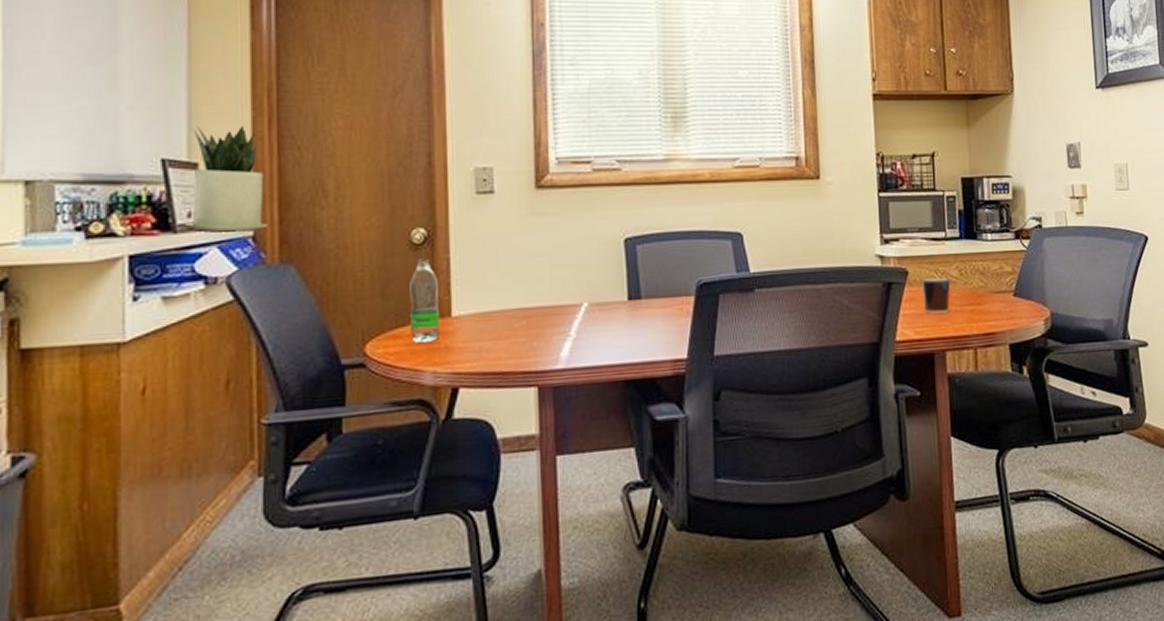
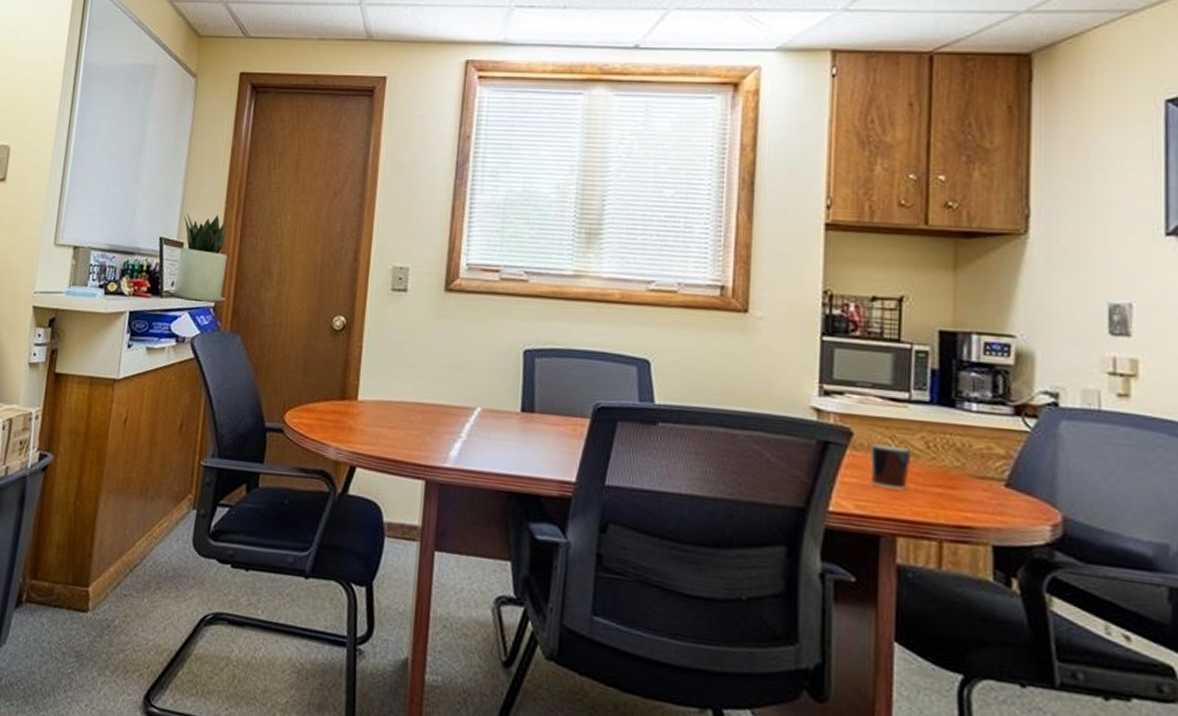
bottle: present [409,258,441,343] -> none [322,343,351,420]

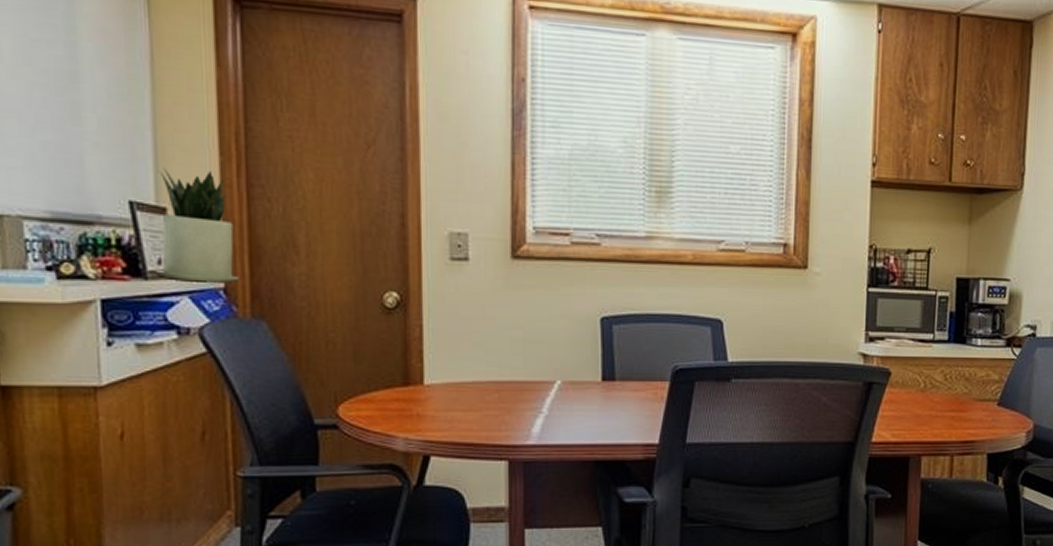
mug: present [870,443,912,491] -> none [903,380,934,418]

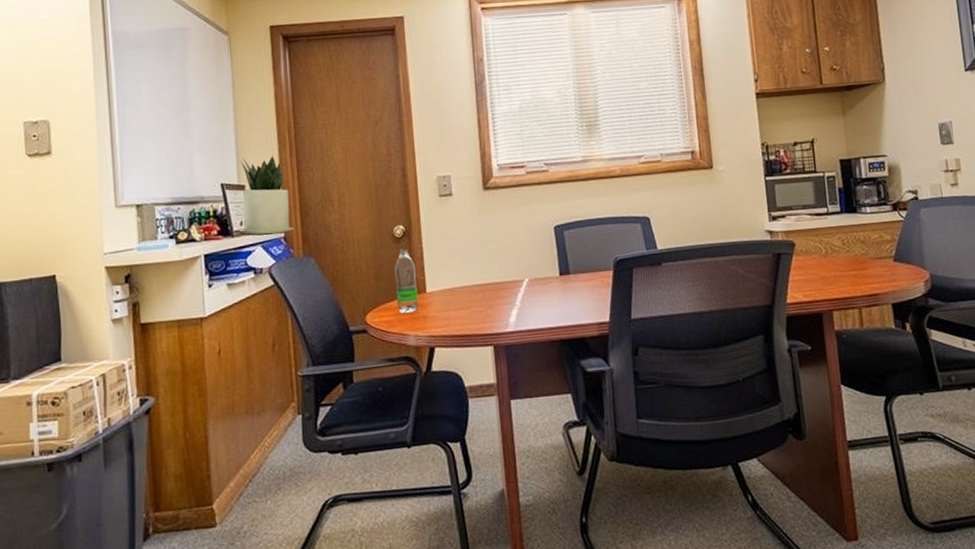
bottle: none [382,323,413,408] -> present [394,248,419,313]

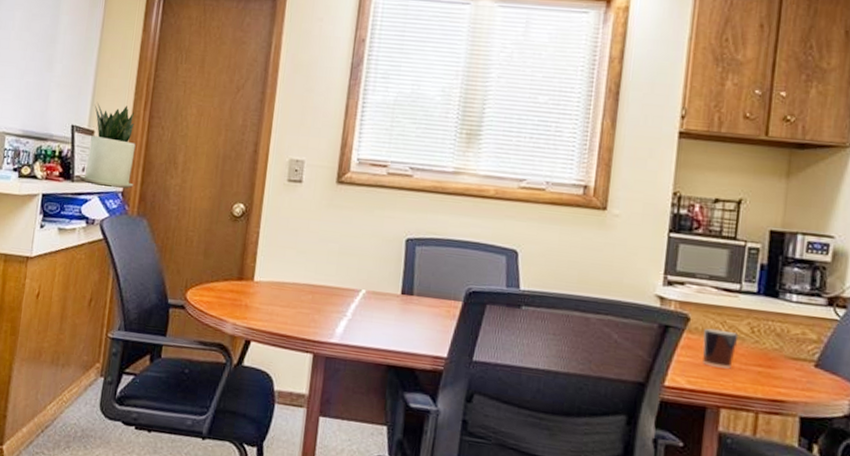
bottle: present [394,248,419,313] -> none [221,228,248,299]
mug: none [808,247,835,280] -> present [702,328,739,369]

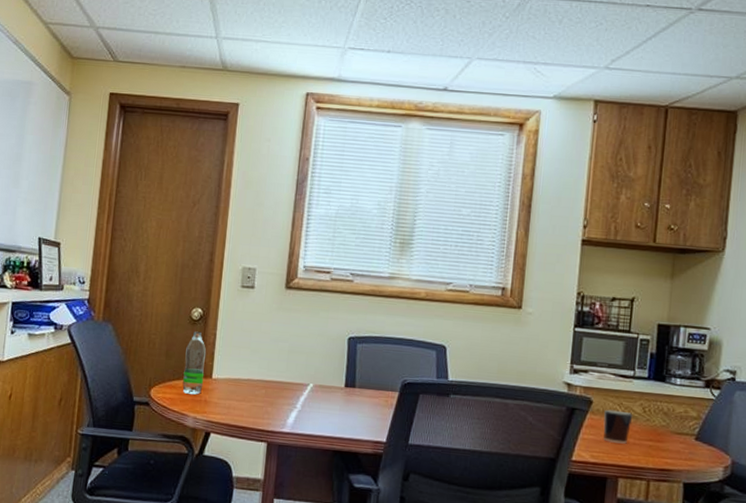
planter: present [79,102,136,189] -> none [47,216,100,297]
bottle: none [221,228,248,299] -> present [182,331,206,395]

